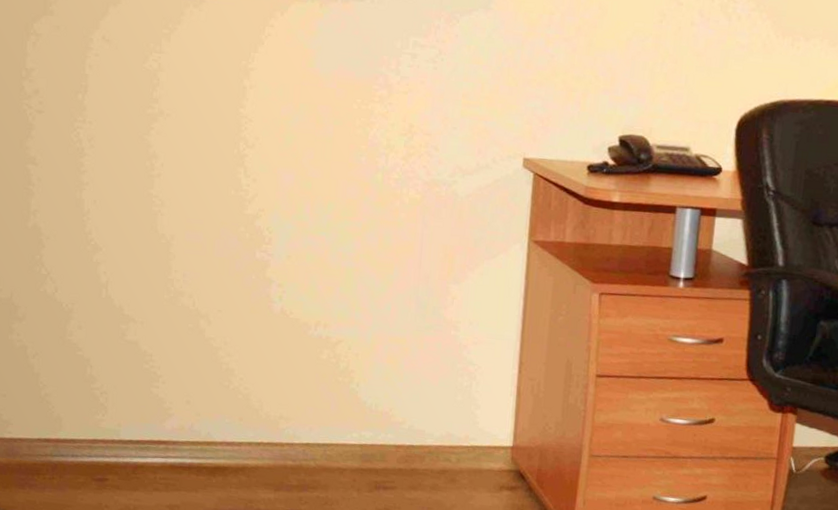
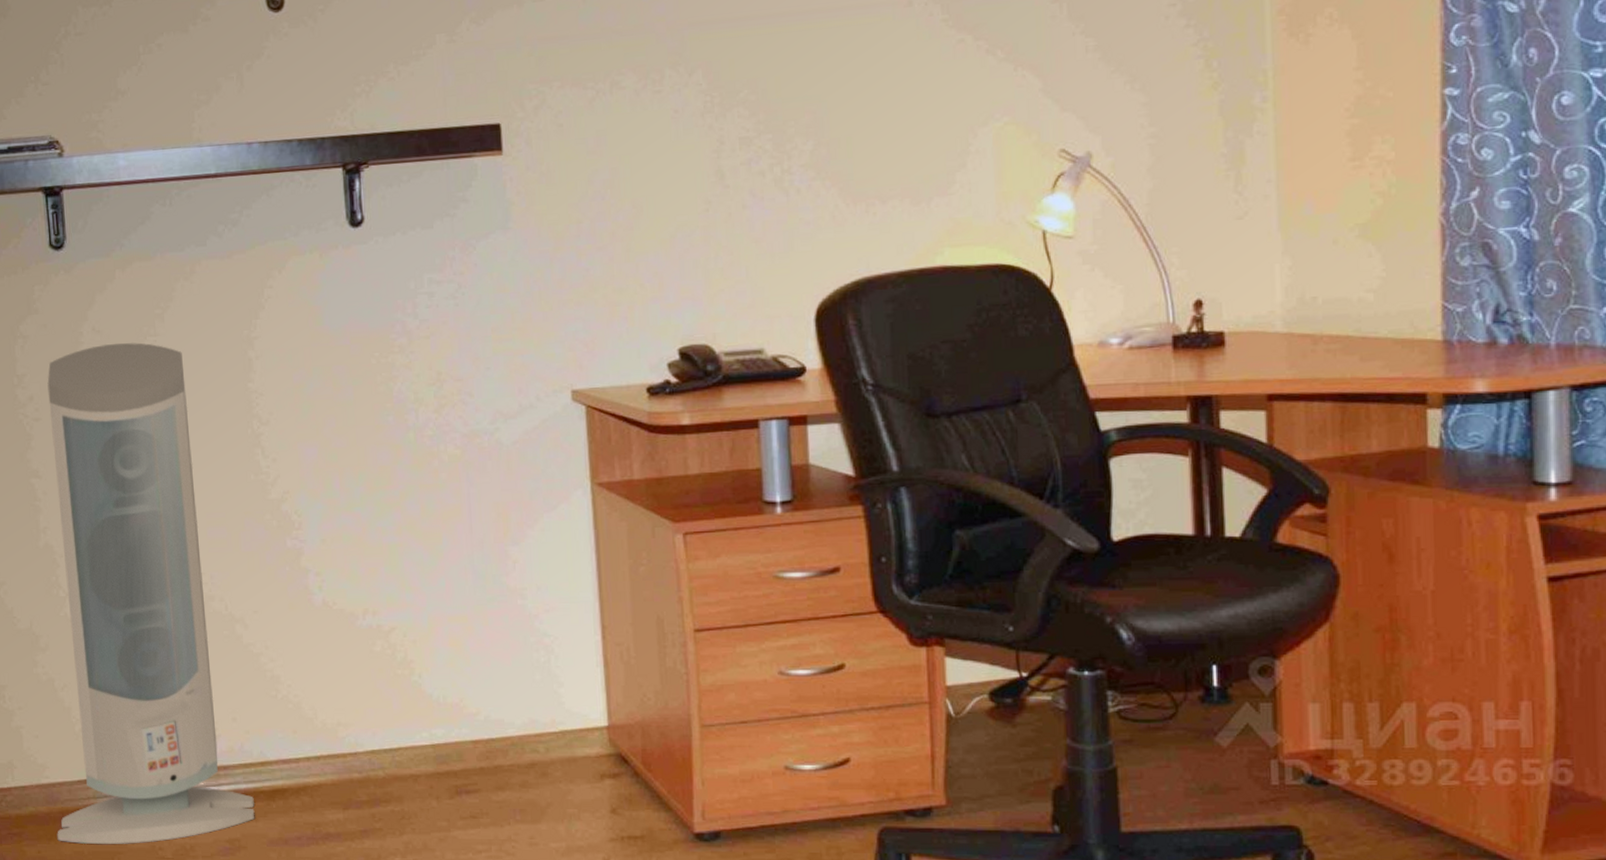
air purifier: none [12,53,197,500] -> present [47,343,255,845]

